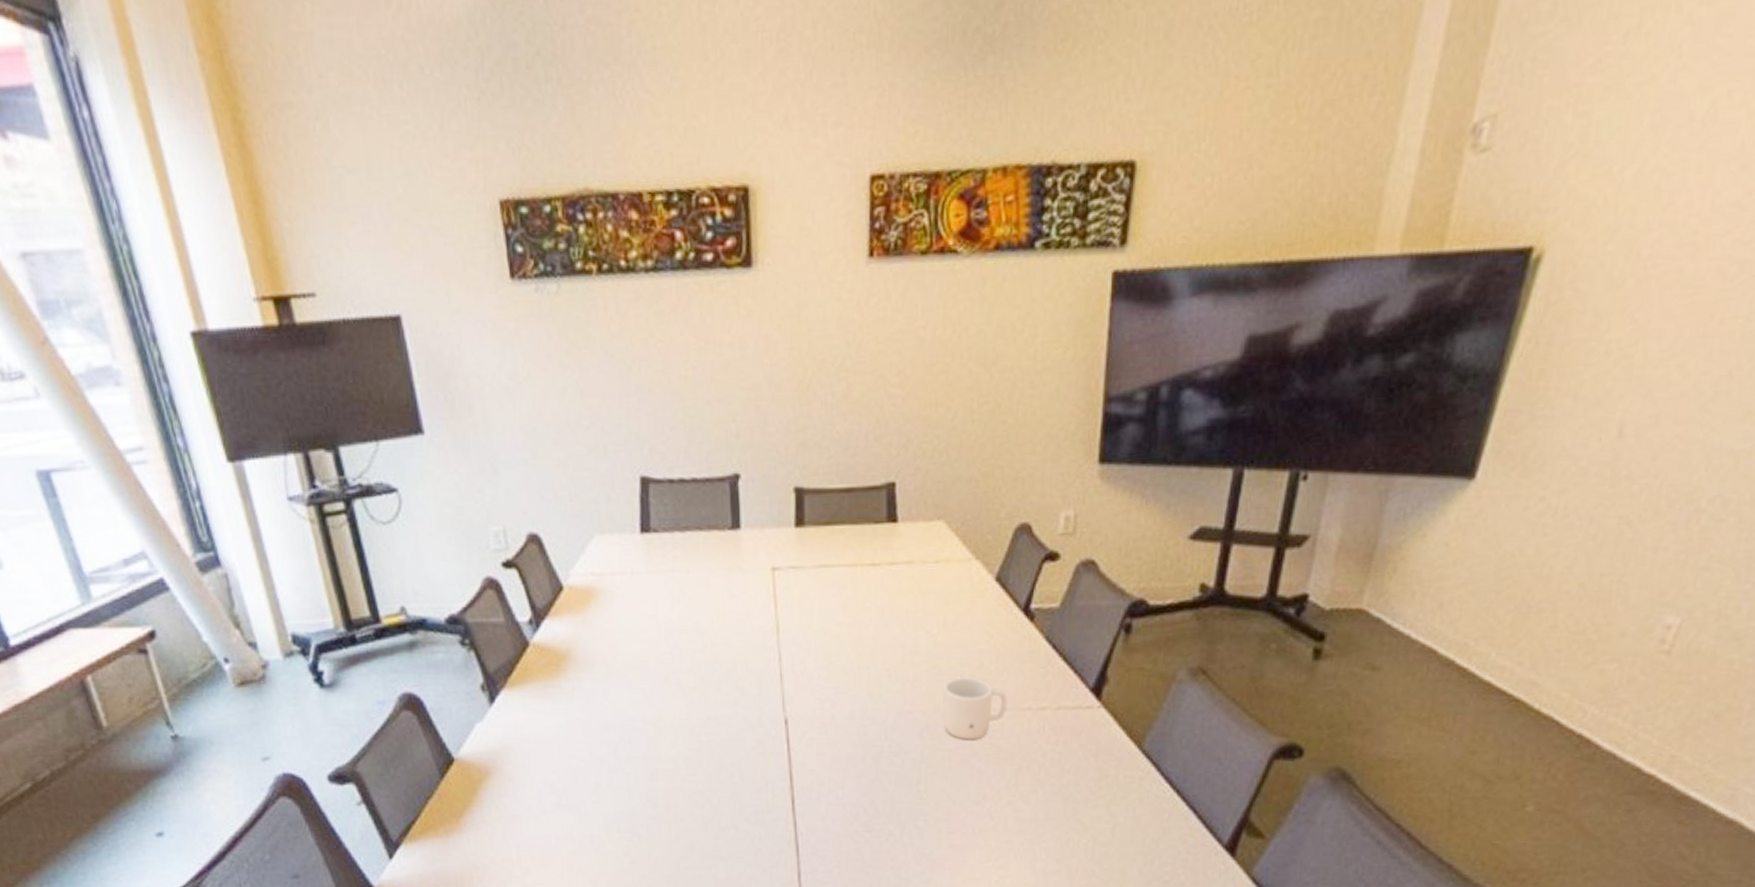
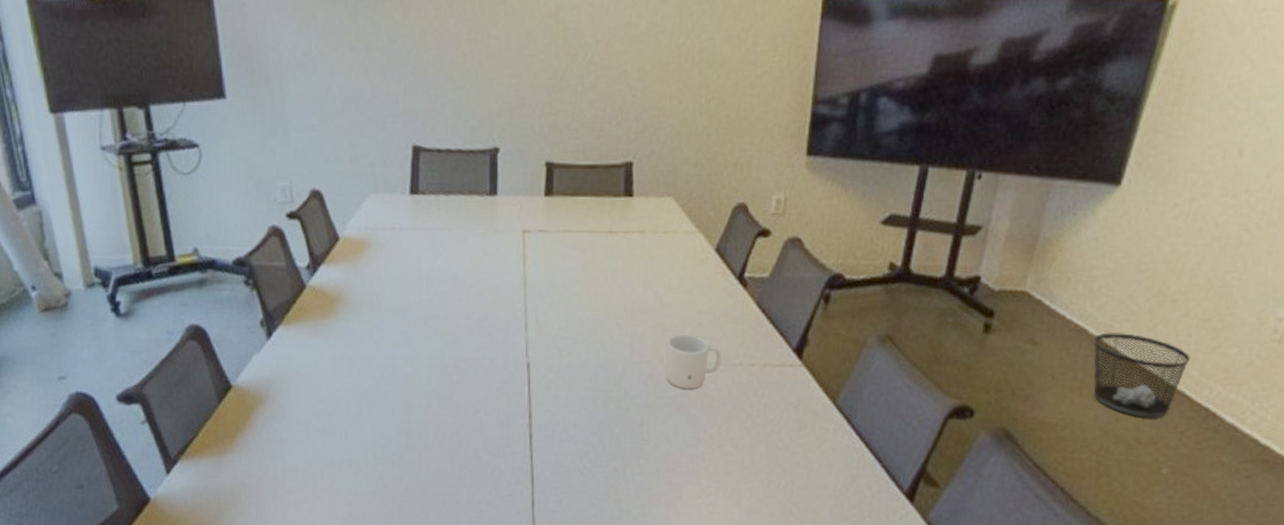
waste bin: none [1444,652,1560,750] -> present [1093,333,1190,419]

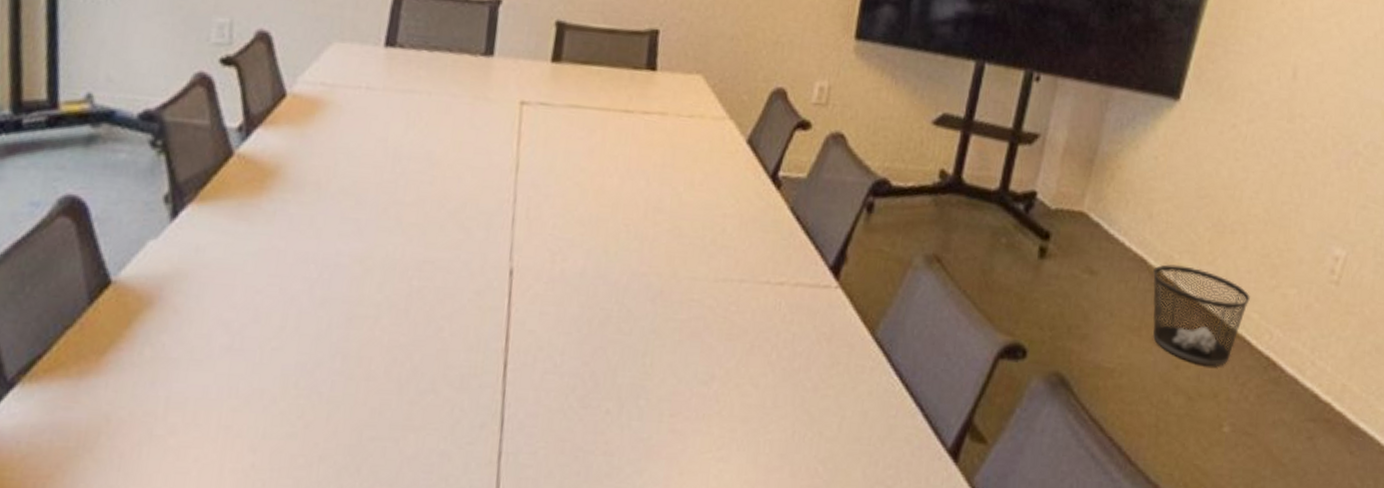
mug: present [665,333,721,390] -> none [678,240,746,312]

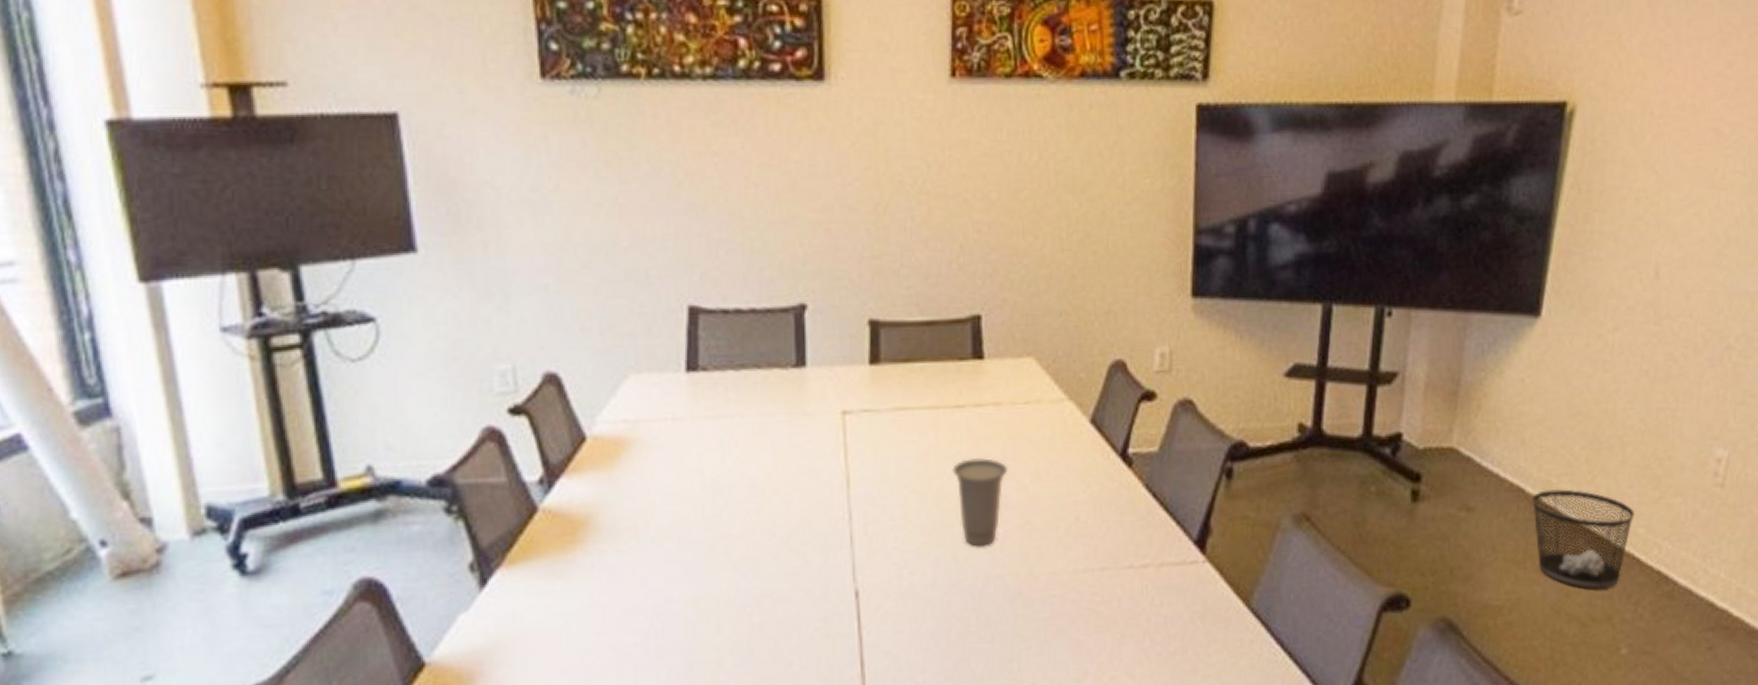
cup: none [614,161,666,245] -> present [952,458,1008,547]

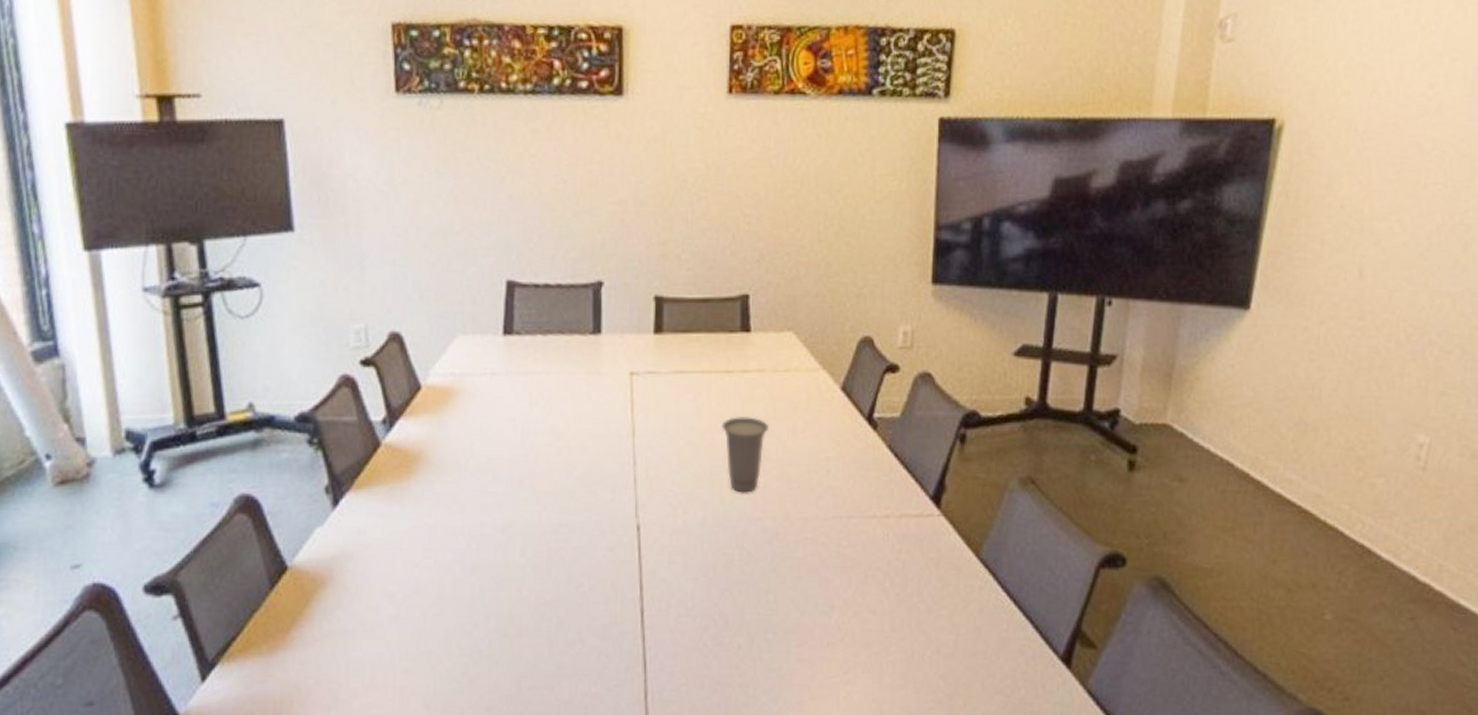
waste bin: present [1532,489,1635,590] -> none [1241,466,1339,559]

